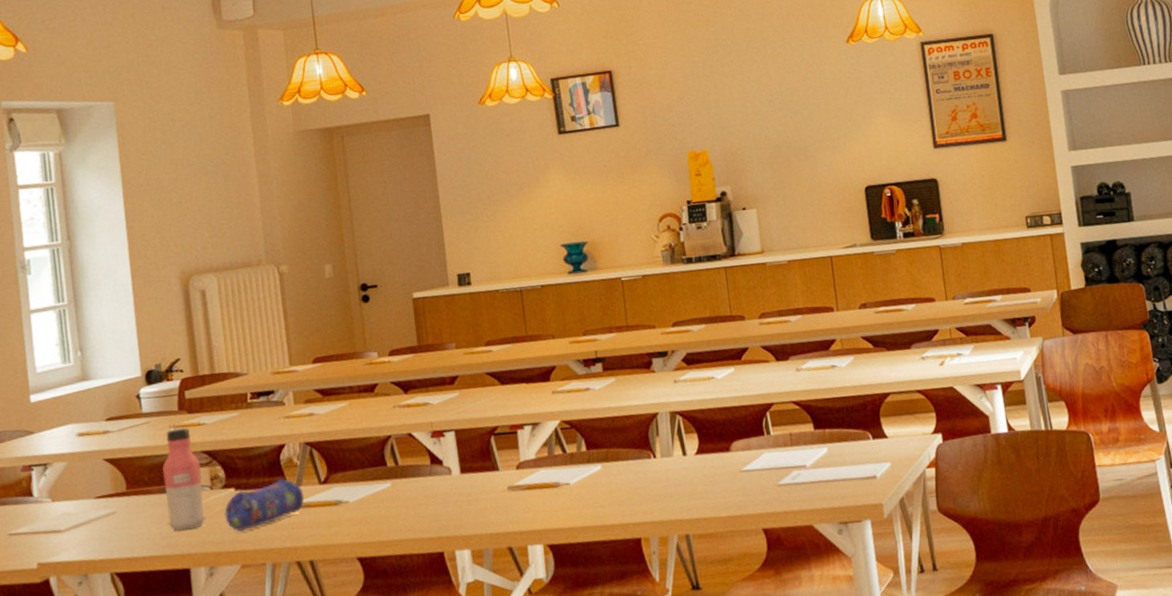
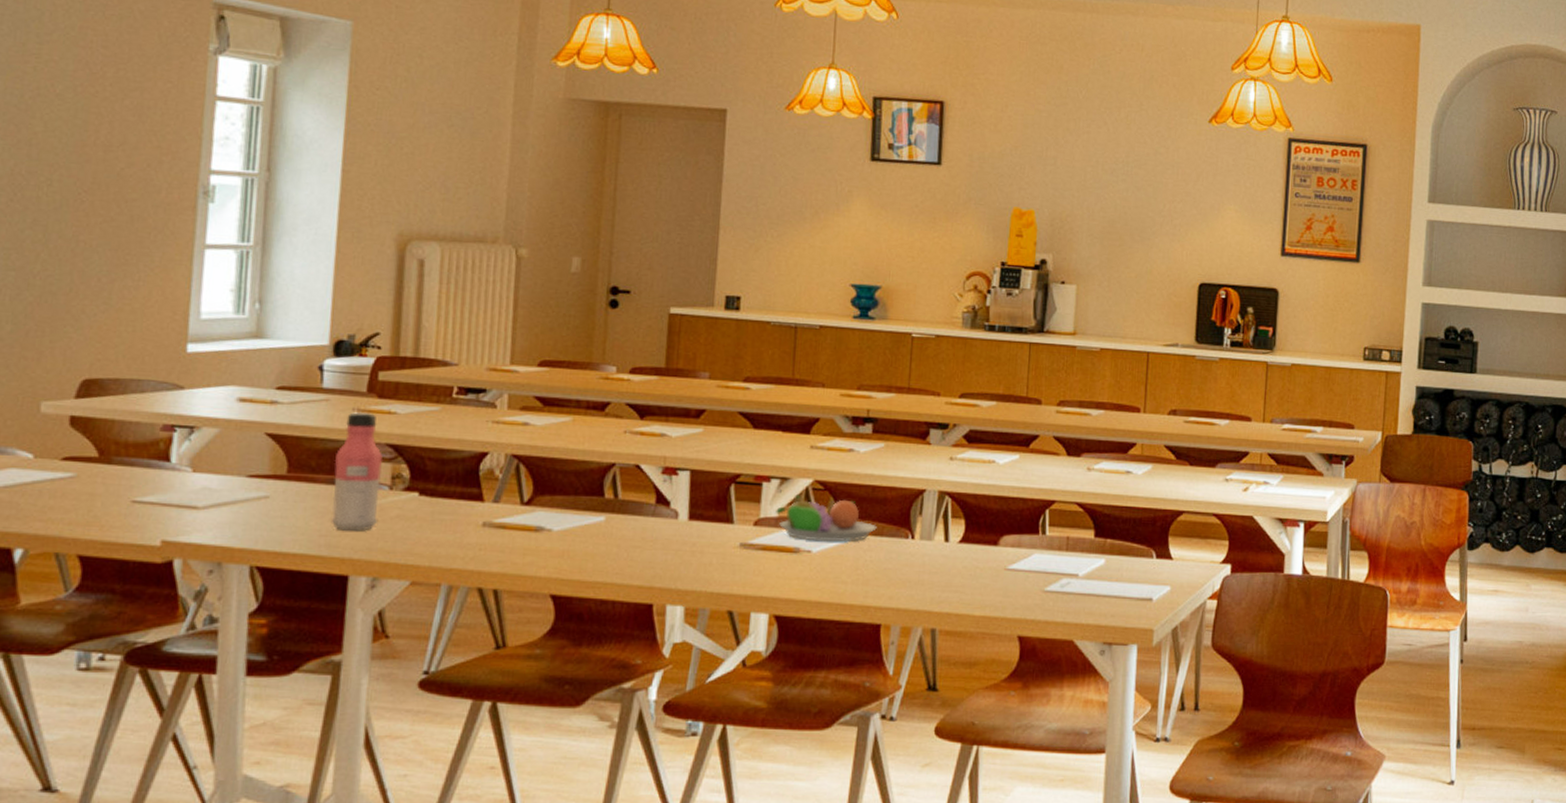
pencil case: present [224,478,305,532] -> none [401,490,501,543]
fruit bowl: none [533,432,622,475] -> present [776,495,877,543]

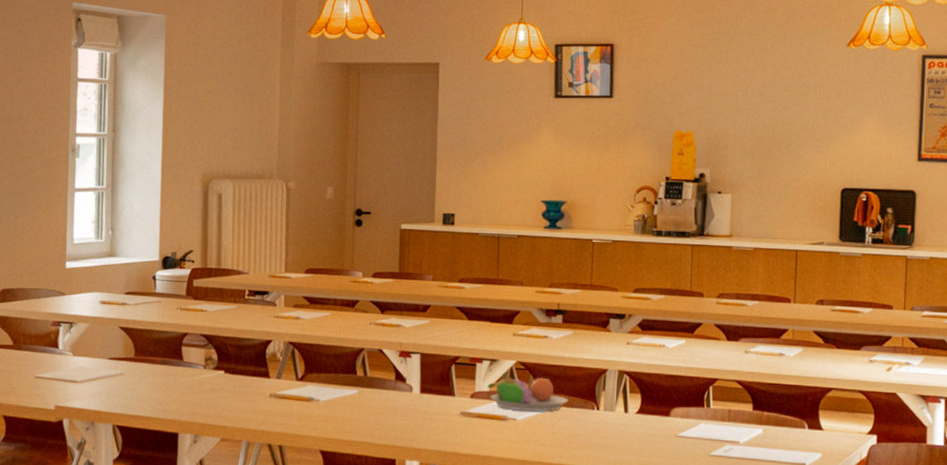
water bottle: present [332,411,384,531] -> none [165,310,199,400]

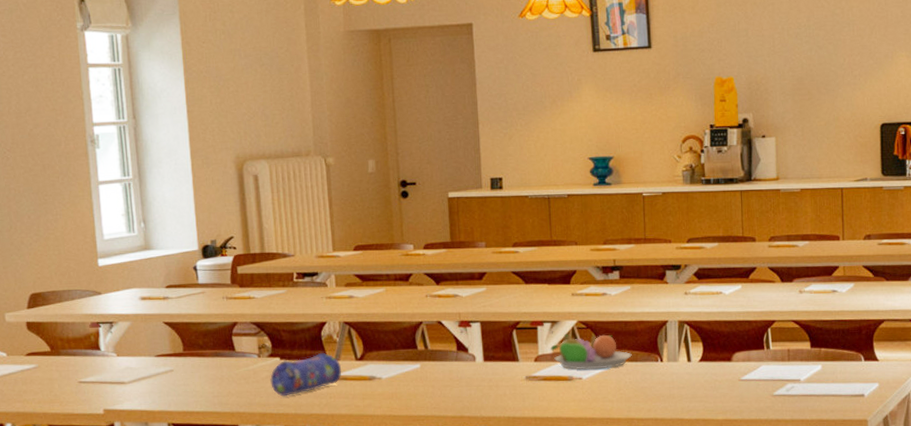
pencil case: none [213,369,282,410] -> present [270,352,342,397]

